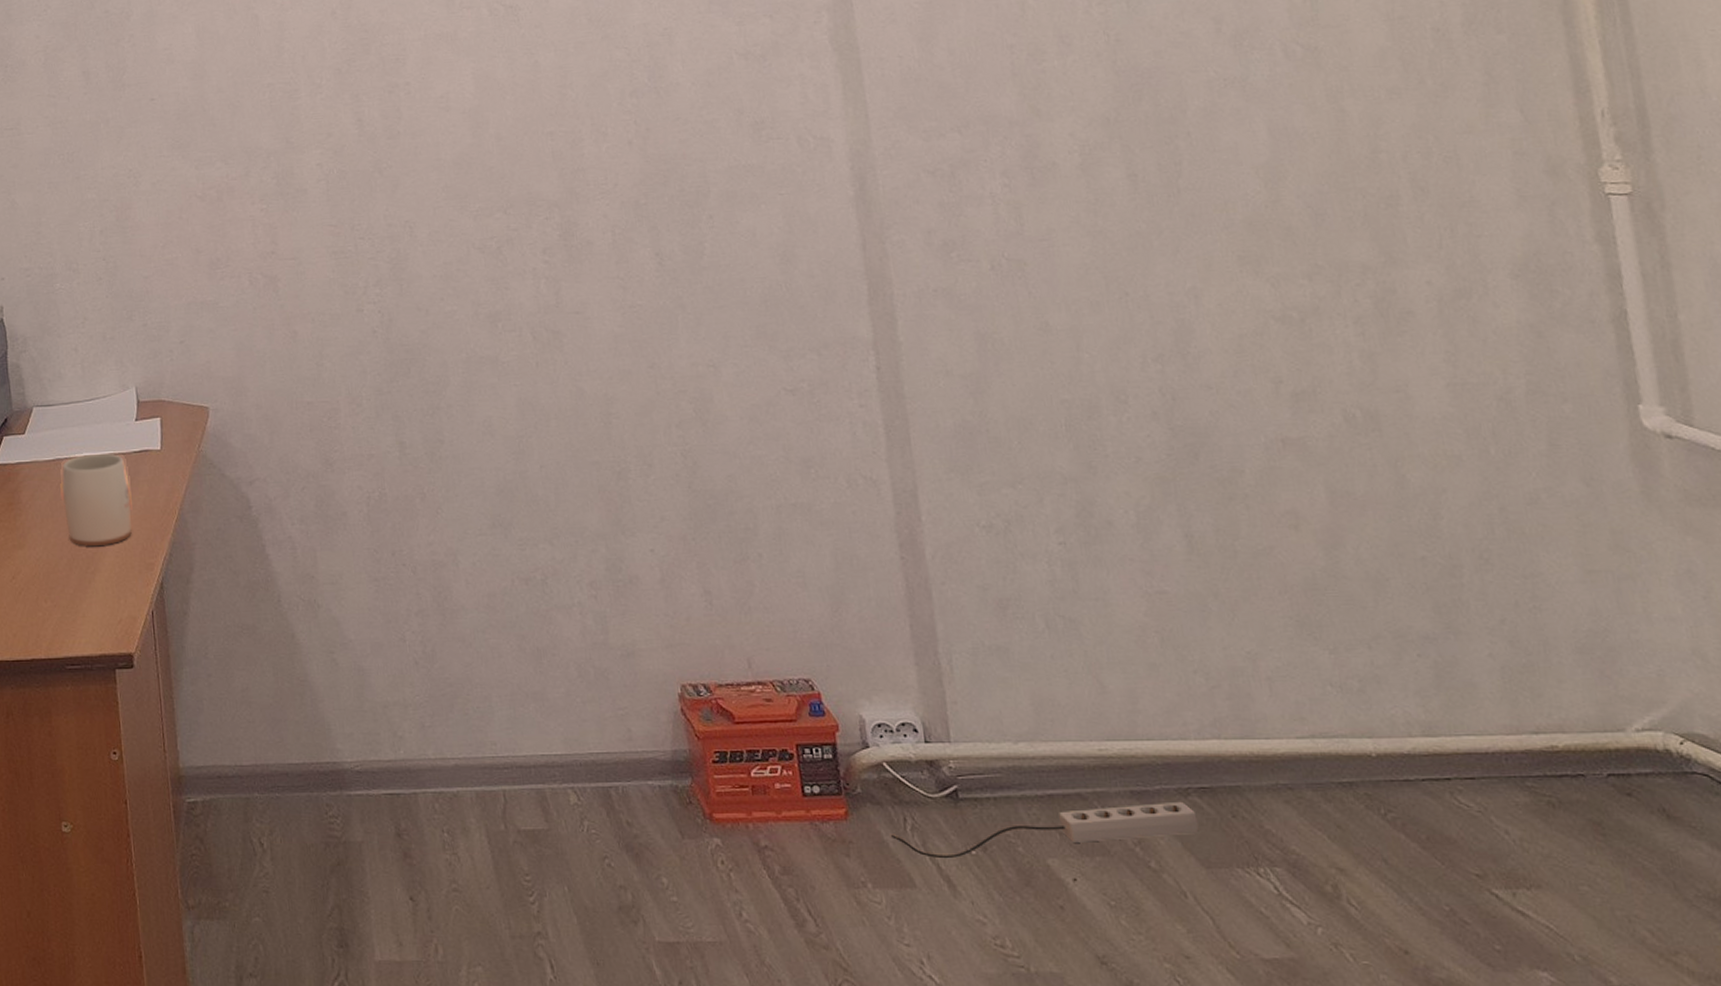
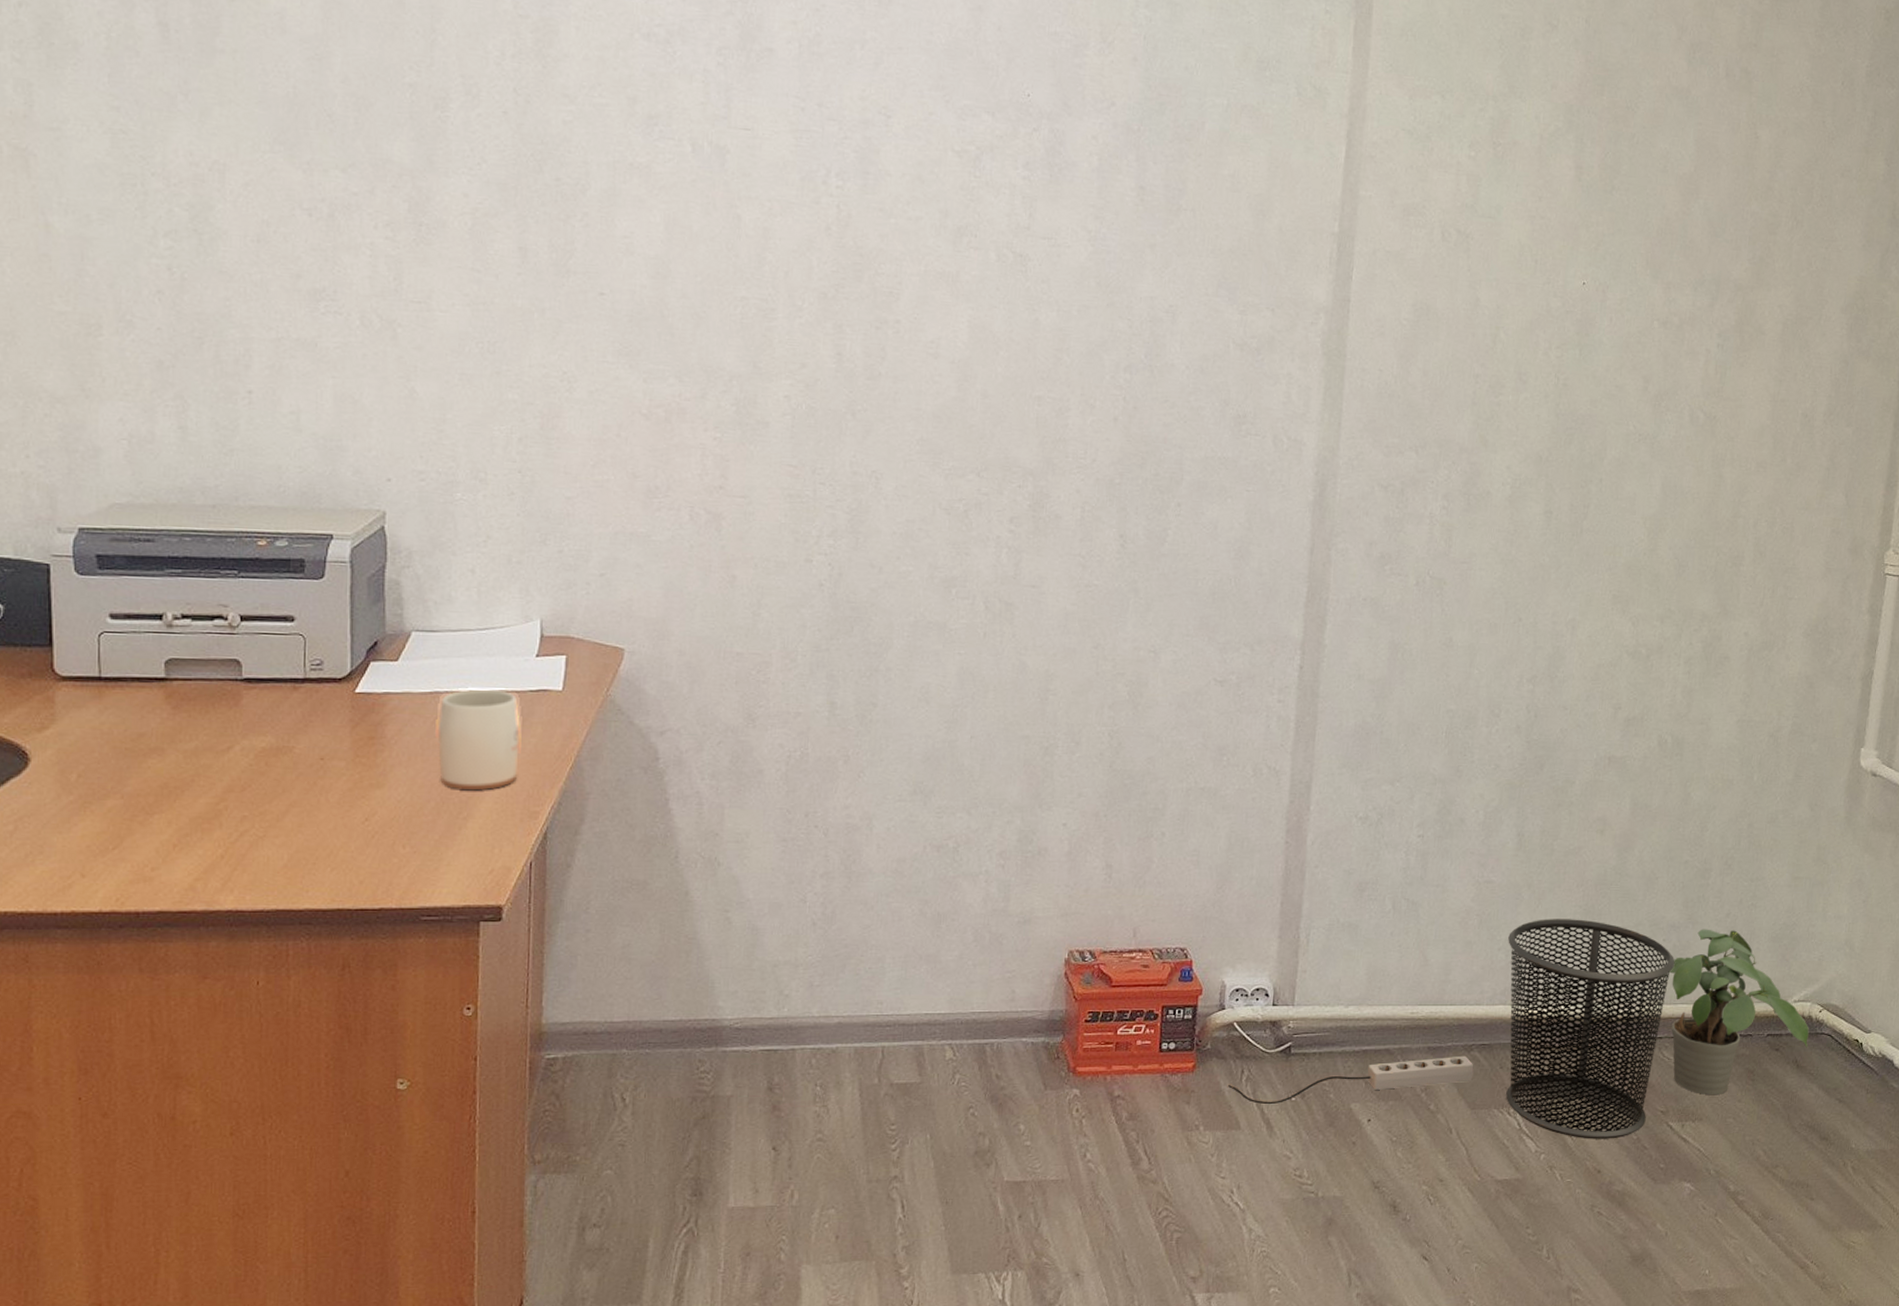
trash can: none [1203,633,1457,910] -> present [1506,919,1675,1139]
potted plant: none [1437,640,1677,853] -> present [1669,929,1809,1094]

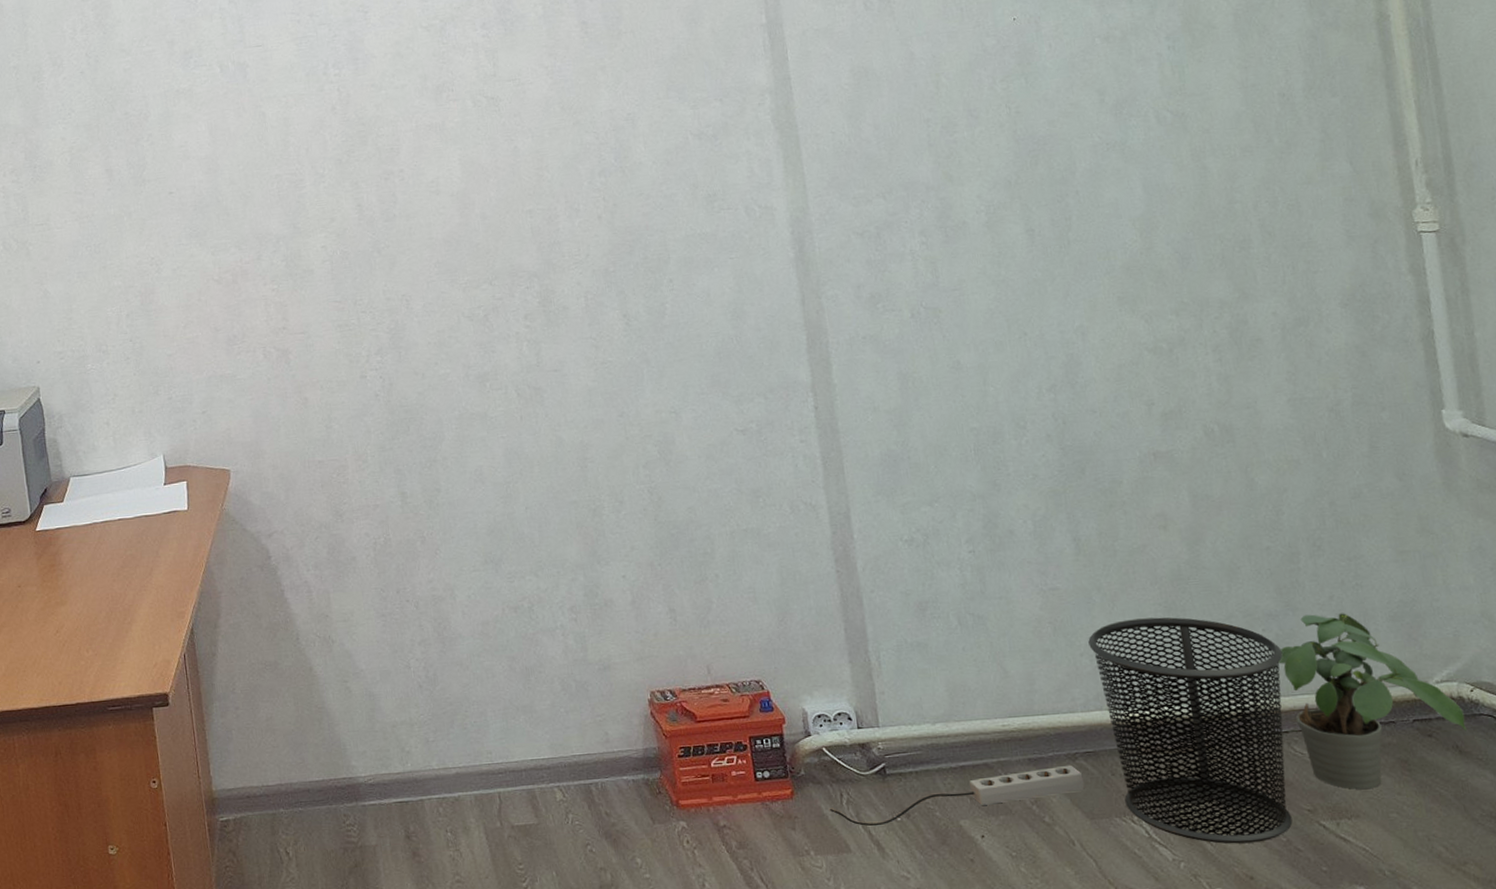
mug: present [438,689,520,790] -> none [99,515,164,600]

